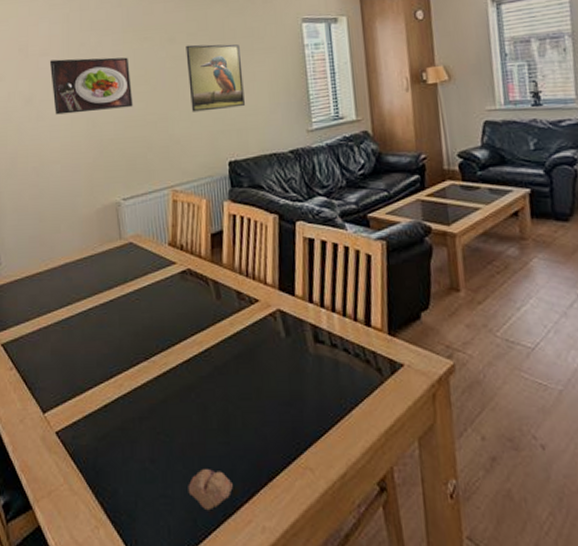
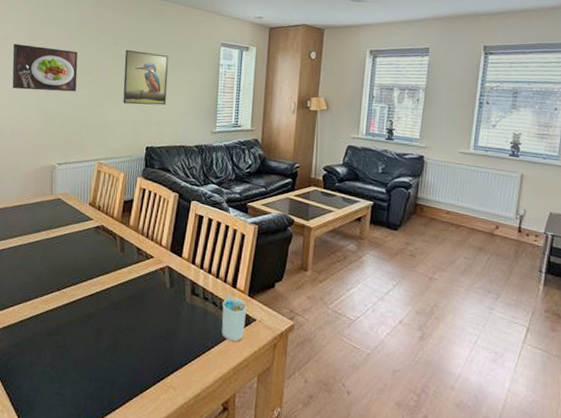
fruit: present [188,469,233,511] -> none [77,378,112,409]
cup: none [356,336,391,398] -> present [222,294,248,342]

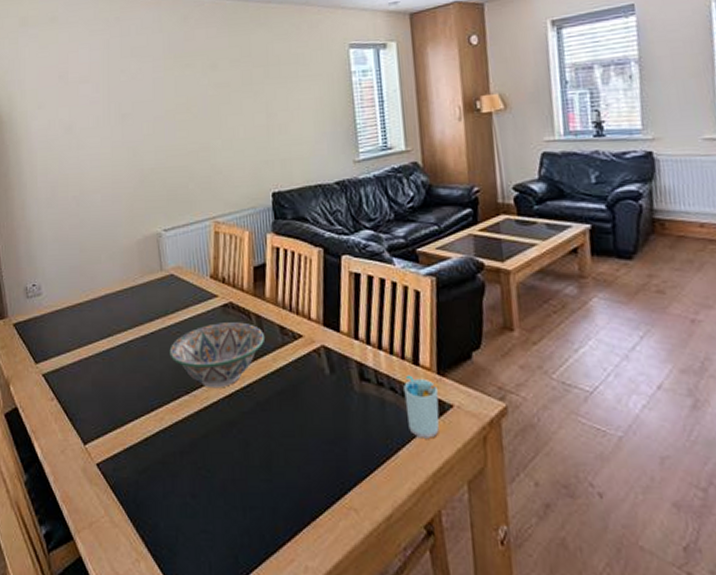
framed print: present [12,44,78,92] -> none [89,84,175,143]
decorative bowl: none [49,240,125,289] -> present [169,322,266,389]
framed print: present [123,49,169,106] -> none [228,71,289,142]

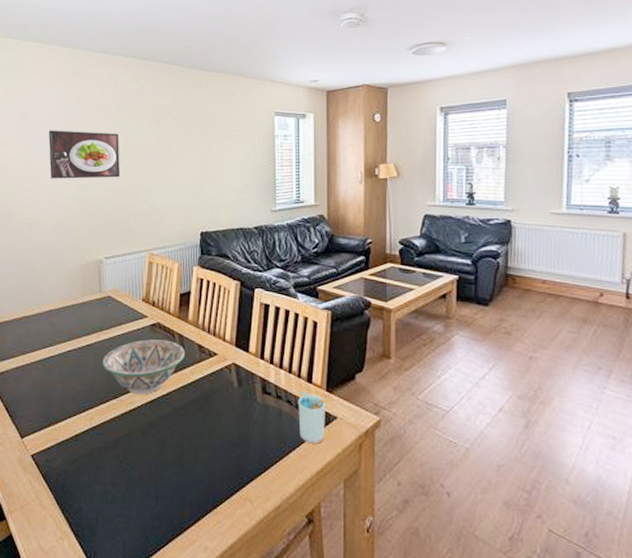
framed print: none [89,84,175,143] -> present [48,130,121,179]

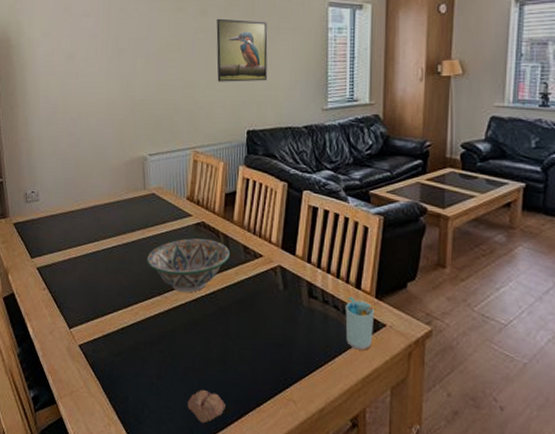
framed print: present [48,130,121,179] -> none [90,21,165,73]
fruit: none [143,495,182,530] -> present [187,390,226,424]
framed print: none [170,127,219,186] -> present [216,18,268,82]

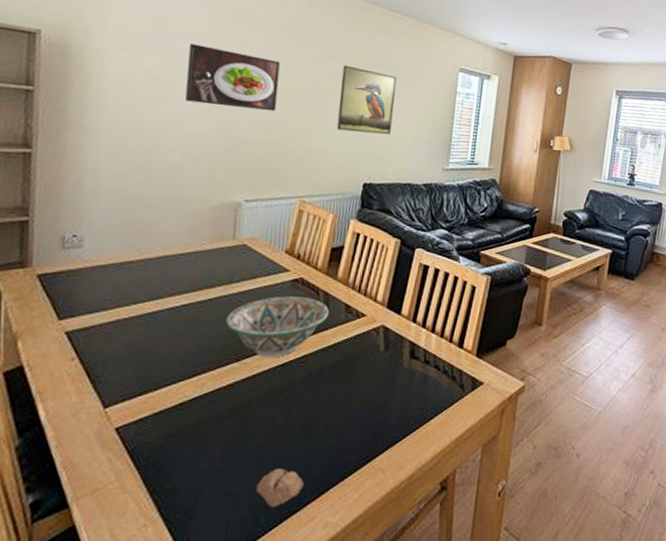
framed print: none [90,21,165,73] -> present [184,43,281,112]
cup: present [345,296,375,350] -> none [443,356,475,410]

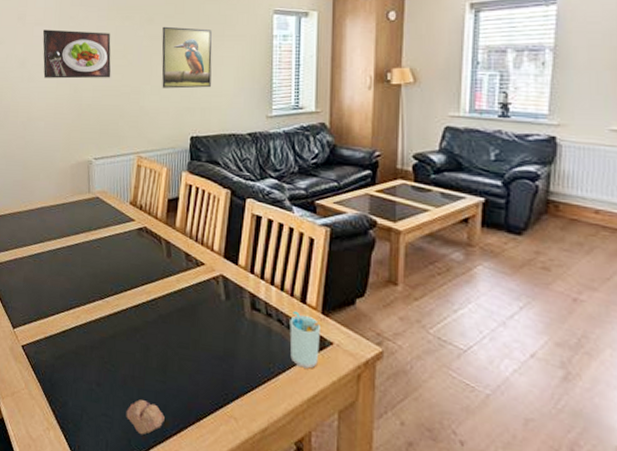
decorative bowl: present [225,296,330,358] -> none [89,243,172,299]
cup: none [443,356,475,410] -> present [289,310,322,369]

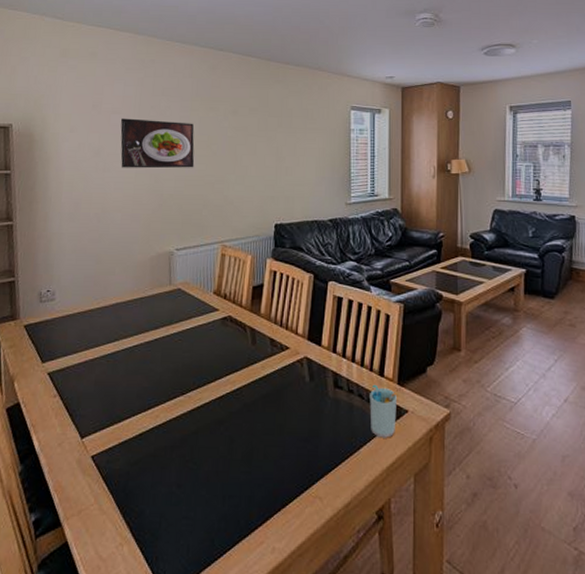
fruit: present [126,399,165,435] -> none [209,495,250,532]
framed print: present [162,26,212,89] -> none [246,118,295,178]

